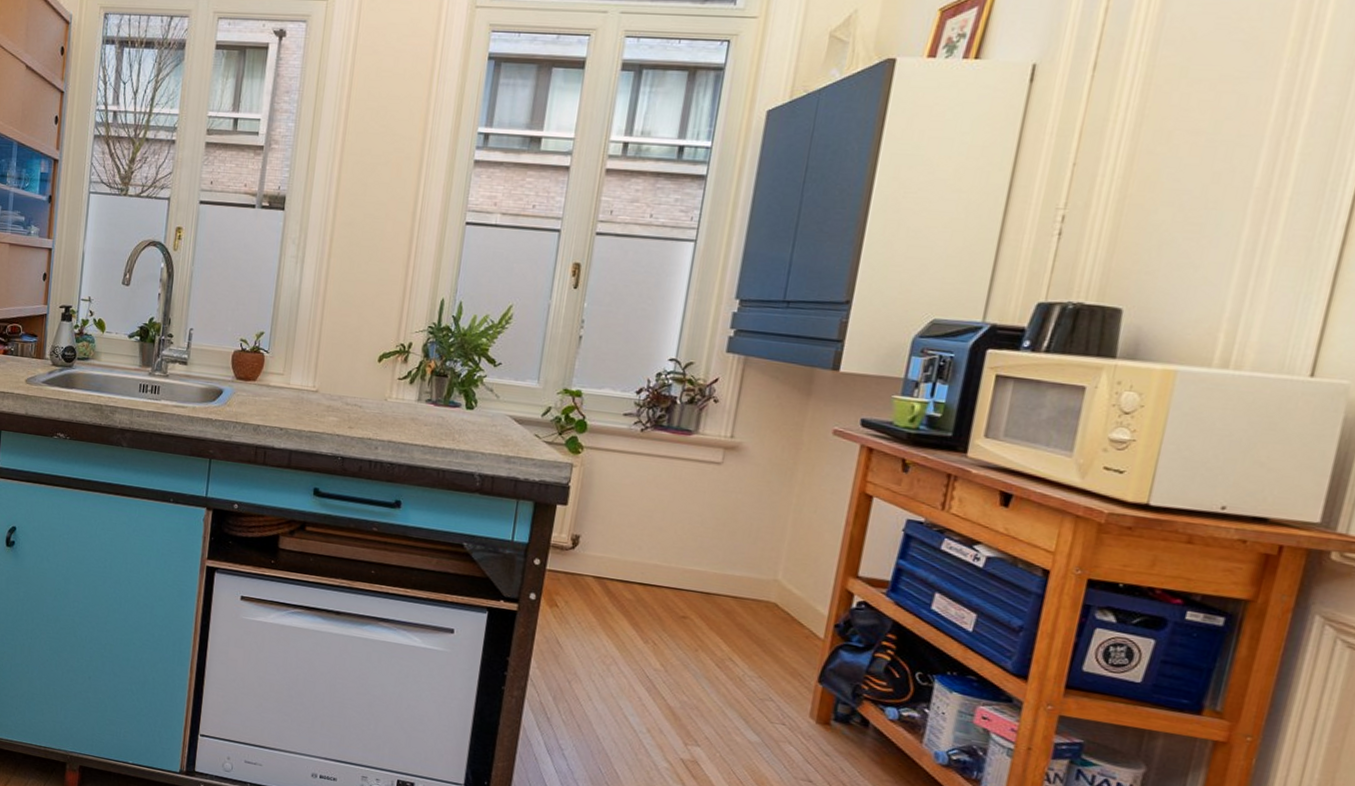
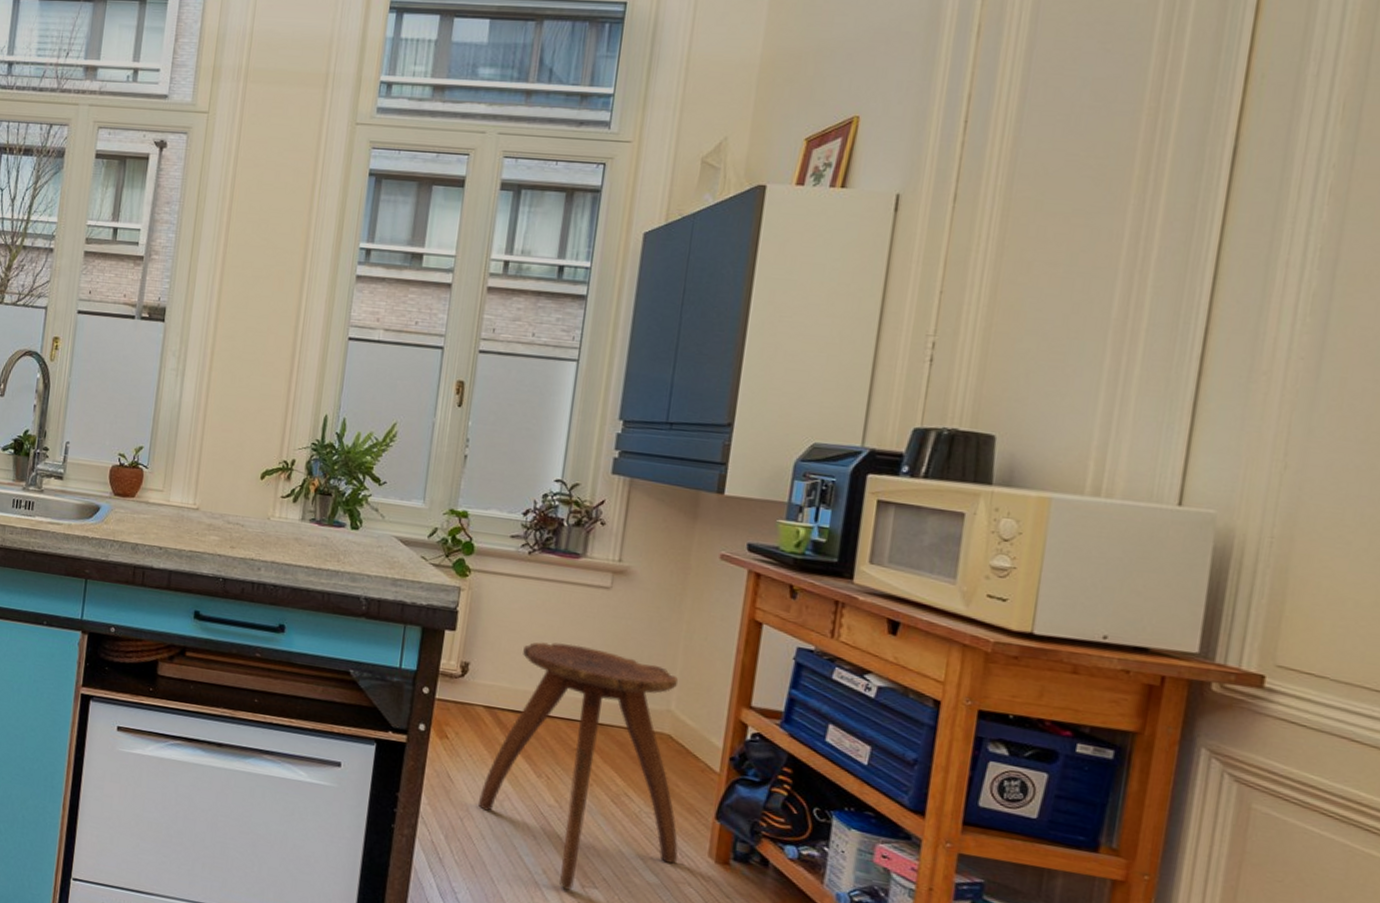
stool: none [585,515,787,748] -> present [477,642,679,890]

